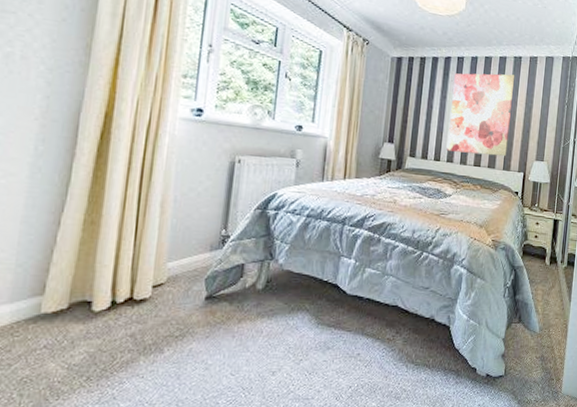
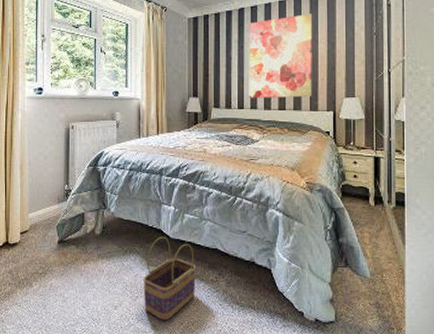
basket: none [308,292,373,385] -> present [143,236,196,321]

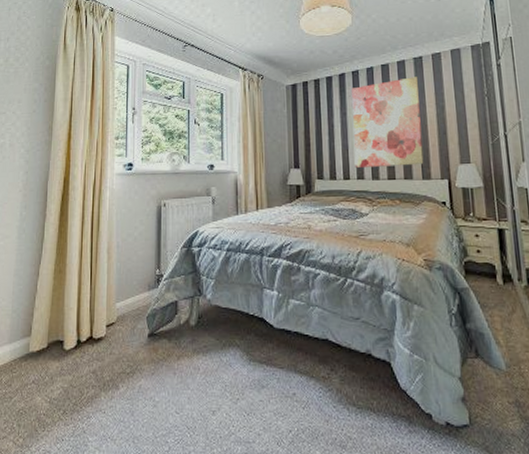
basket: present [143,236,196,321] -> none [244,326,305,428]

